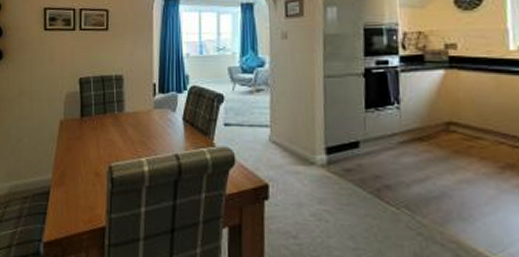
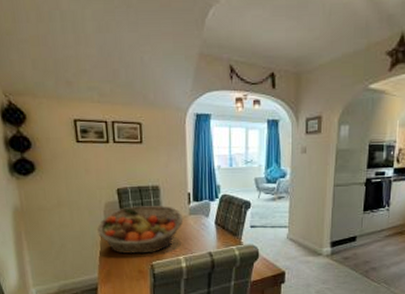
fruit basket: none [56,97,148,153] -> present [97,206,184,255]

